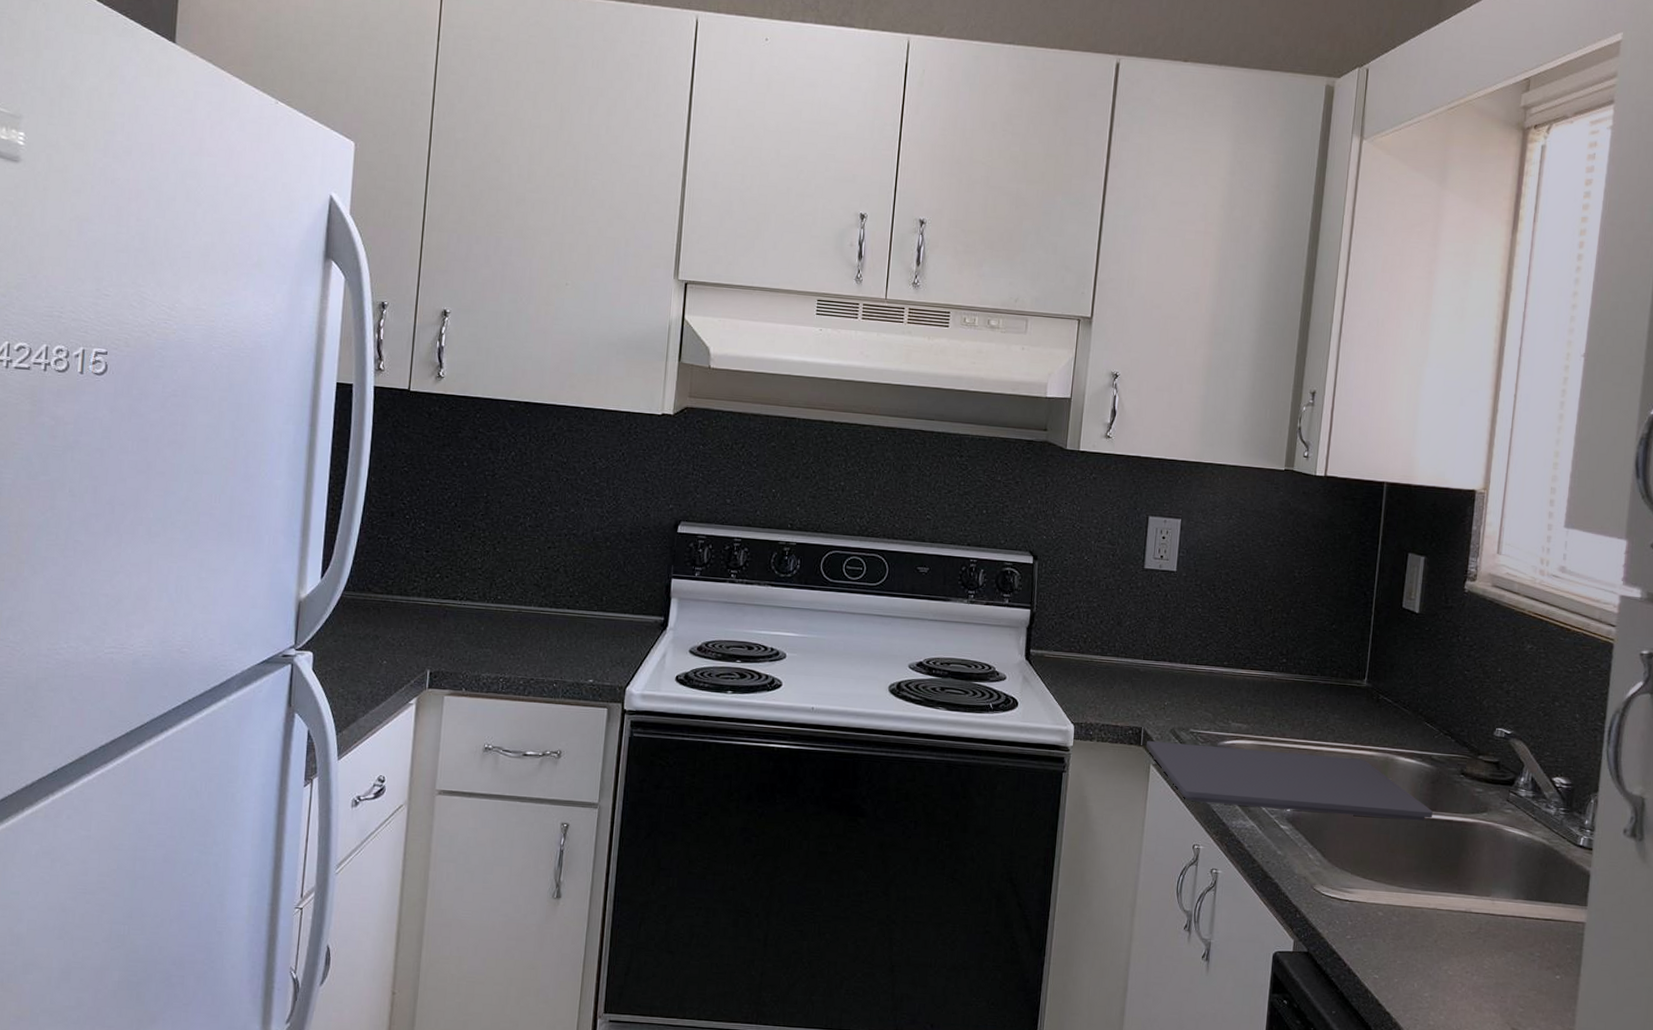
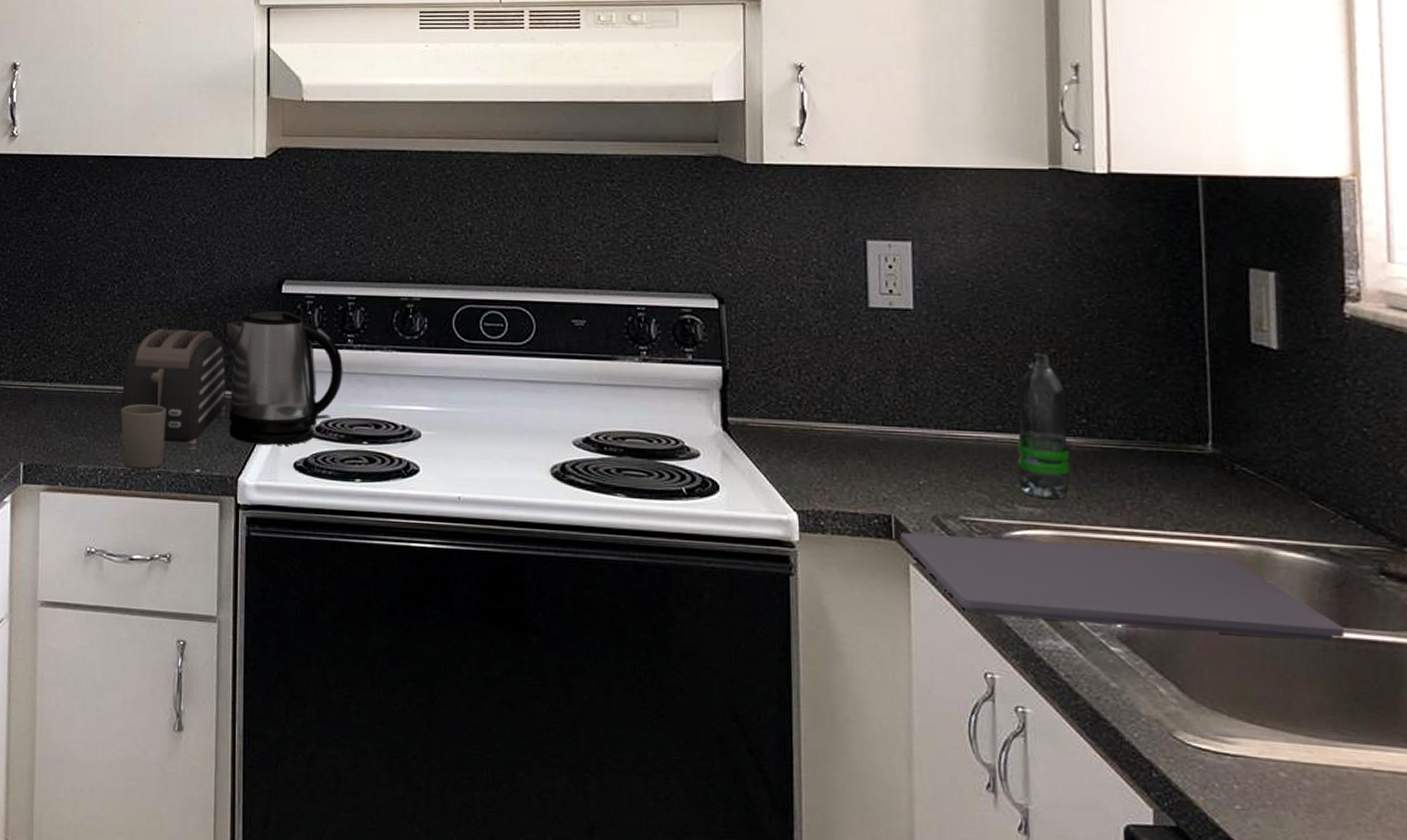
toaster: none [522,557,623,664] -> present [120,328,226,451]
mug: none [523,622,566,678] -> present [121,404,166,469]
kettle: none [621,547,726,662] -> present [227,311,343,446]
bottle: none [1234,608,1276,718] -> present [1016,352,1071,500]

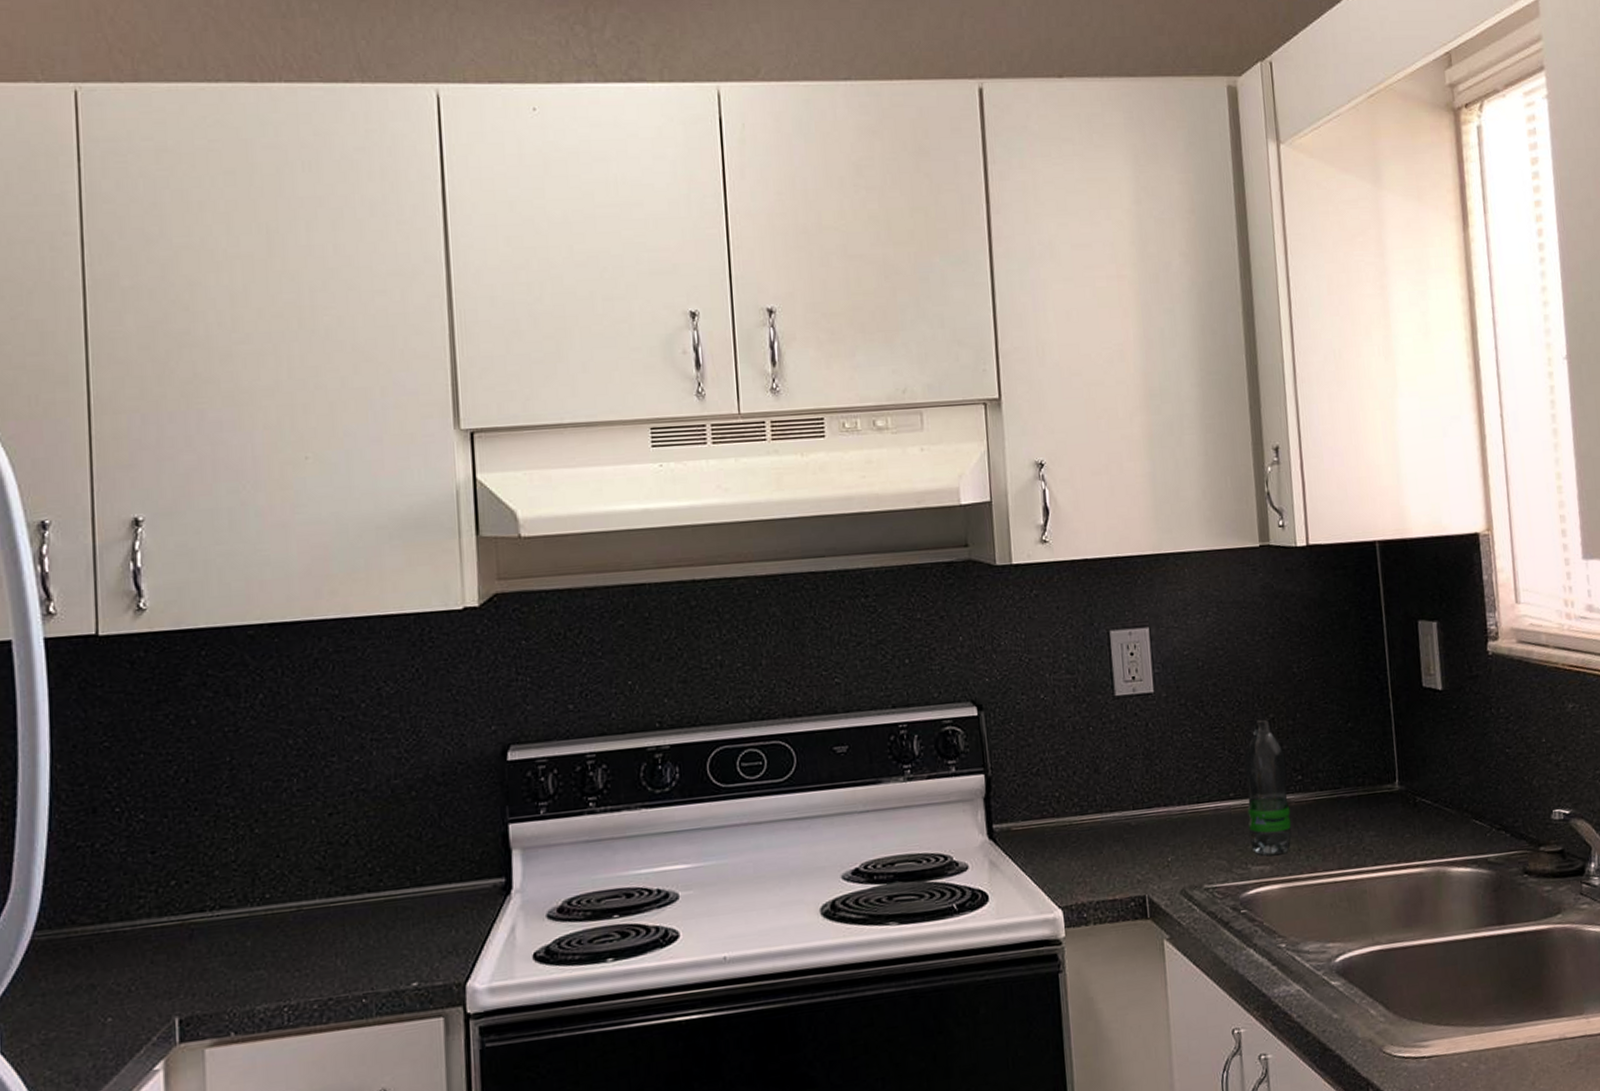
toaster: present [120,328,226,451] -> none [309,817,446,973]
mug: present [121,404,166,469] -> none [309,915,371,997]
kettle: present [227,311,343,446] -> none [441,781,586,941]
cutting board: present [901,532,1344,642] -> none [1154,879,1502,976]

